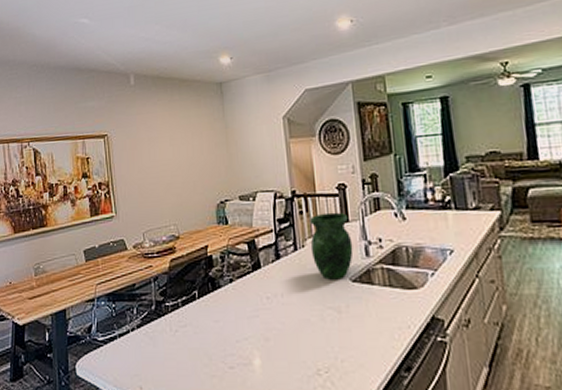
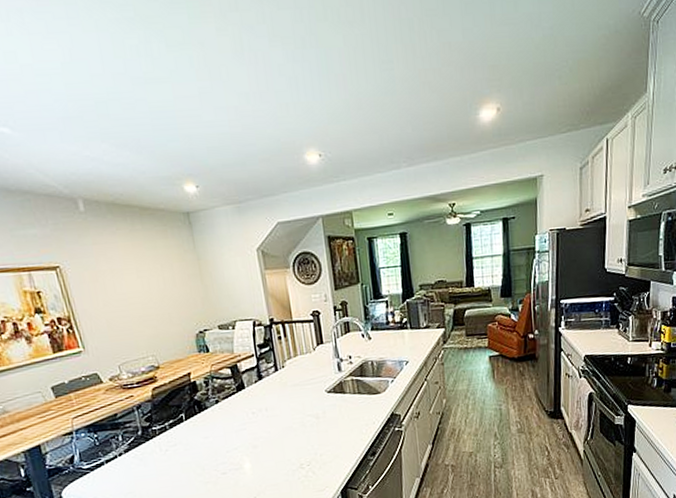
vase: present [310,212,354,280] -> none [288,335,328,393]

